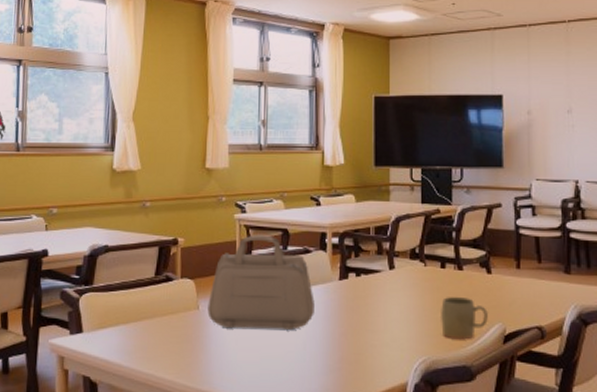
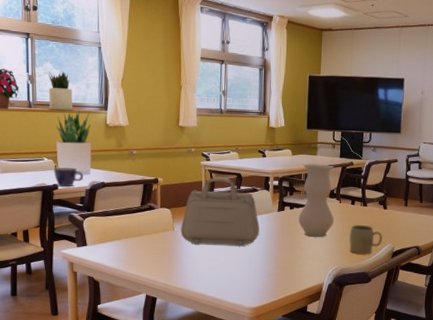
planter: none [39,104,74,155] -> present [47,71,75,112]
cup: none [43,226,82,253] -> present [54,167,84,187]
planter: none [48,152,93,238] -> present [56,110,92,176]
vase: none [367,213,419,315] -> present [298,164,335,237]

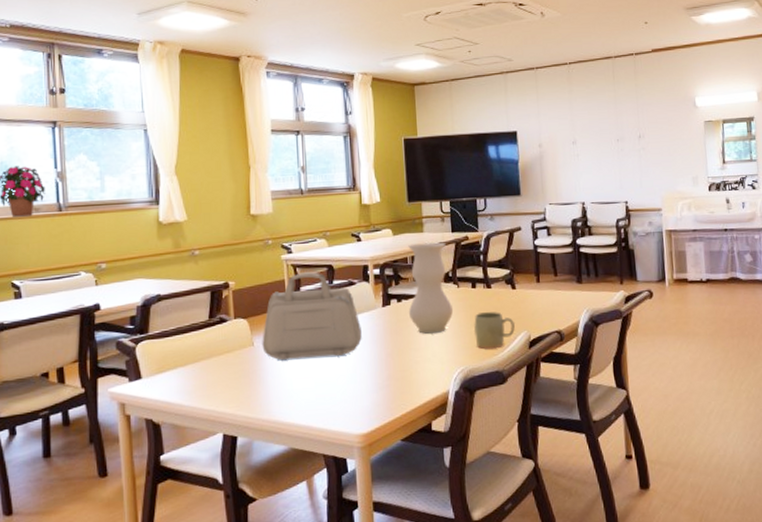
planter: present [47,71,75,112] -> none [81,162,118,213]
cup: present [54,167,84,187] -> none [94,280,134,306]
planter: present [56,110,92,176] -> none [94,207,143,290]

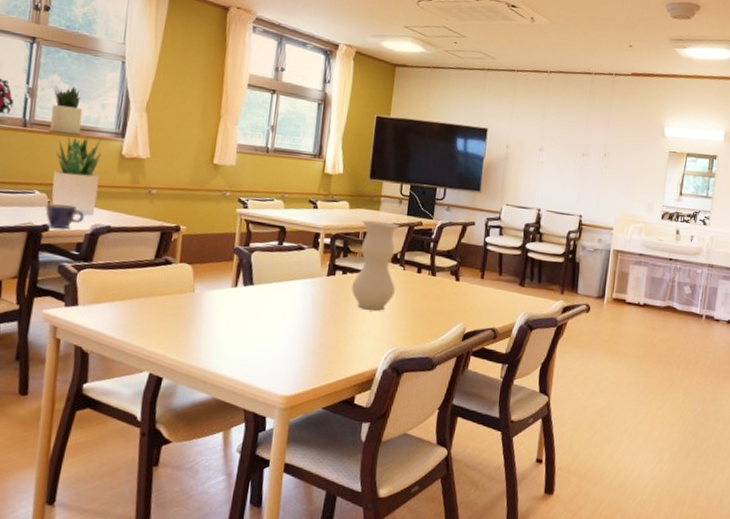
planter: none [81,162,118,213] -> present [47,85,84,137]
planter: none [94,207,143,290] -> present [51,135,102,216]
cup: none [94,280,134,306] -> present [45,203,85,229]
handbag: present [262,272,362,361] -> none [202,229,303,317]
mug: present [473,312,515,349] -> none [411,298,452,336]

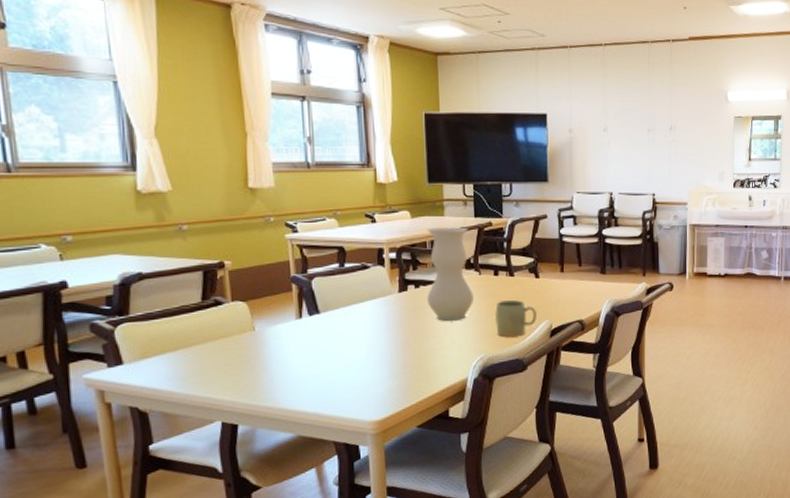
cup: present [45,203,85,229] -> none [58,255,109,284]
planter: present [47,85,84,137] -> none [34,117,85,176]
planter: present [51,135,102,216] -> none [55,173,120,267]
mug: none [411,298,452,336] -> present [494,300,537,337]

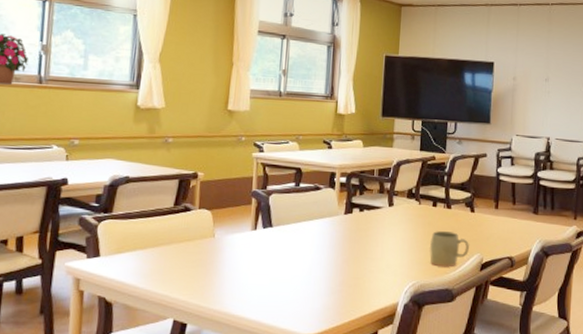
vase: present [426,227,475,321] -> none [368,157,413,246]

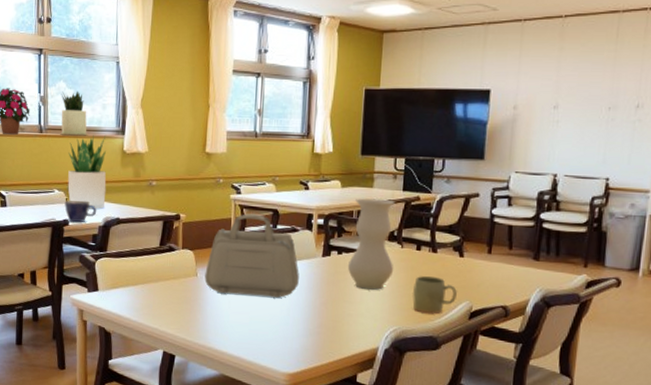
planter: none [62,41,99,90] -> present [59,91,89,137]
cup: none [64,157,103,182] -> present [64,200,97,223]
planter: none [69,88,117,168] -> present [68,135,107,210]
handbag: none [222,172,322,257] -> present [204,214,299,298]
vase: none [368,157,413,246] -> present [347,198,395,290]

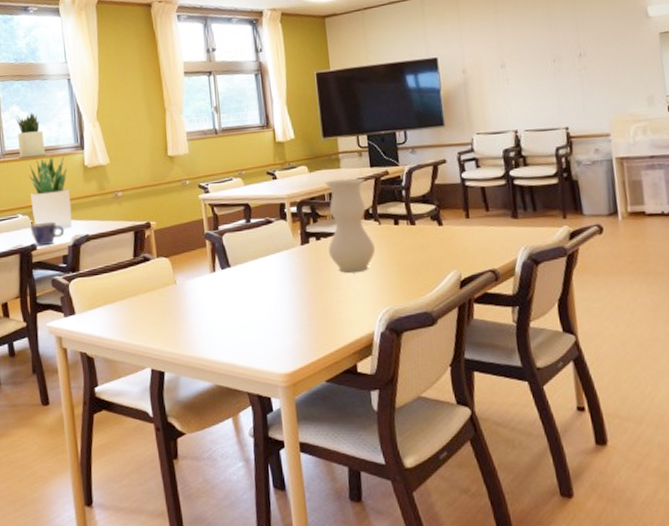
handbag: present [204,214,299,298] -> none [184,211,282,299]
mug: present [412,276,457,314] -> none [398,250,444,289]

